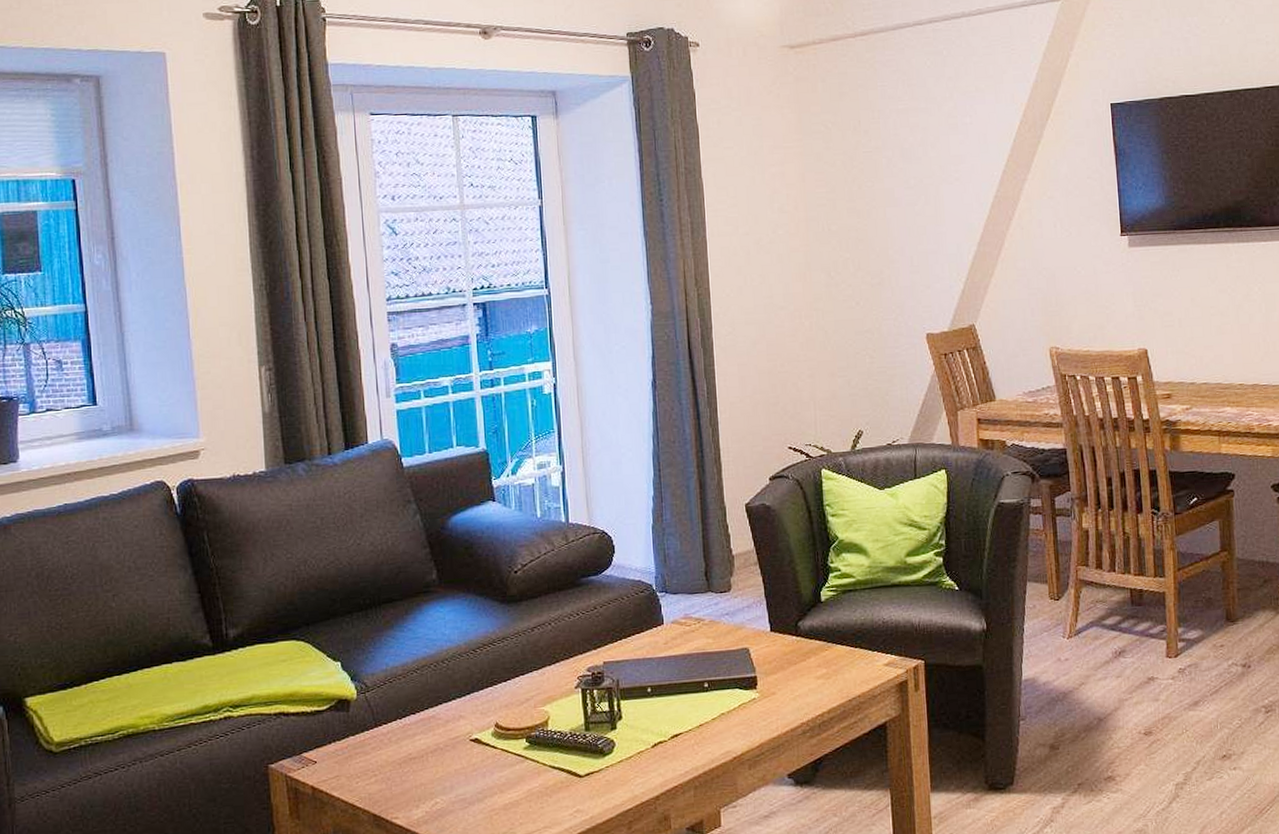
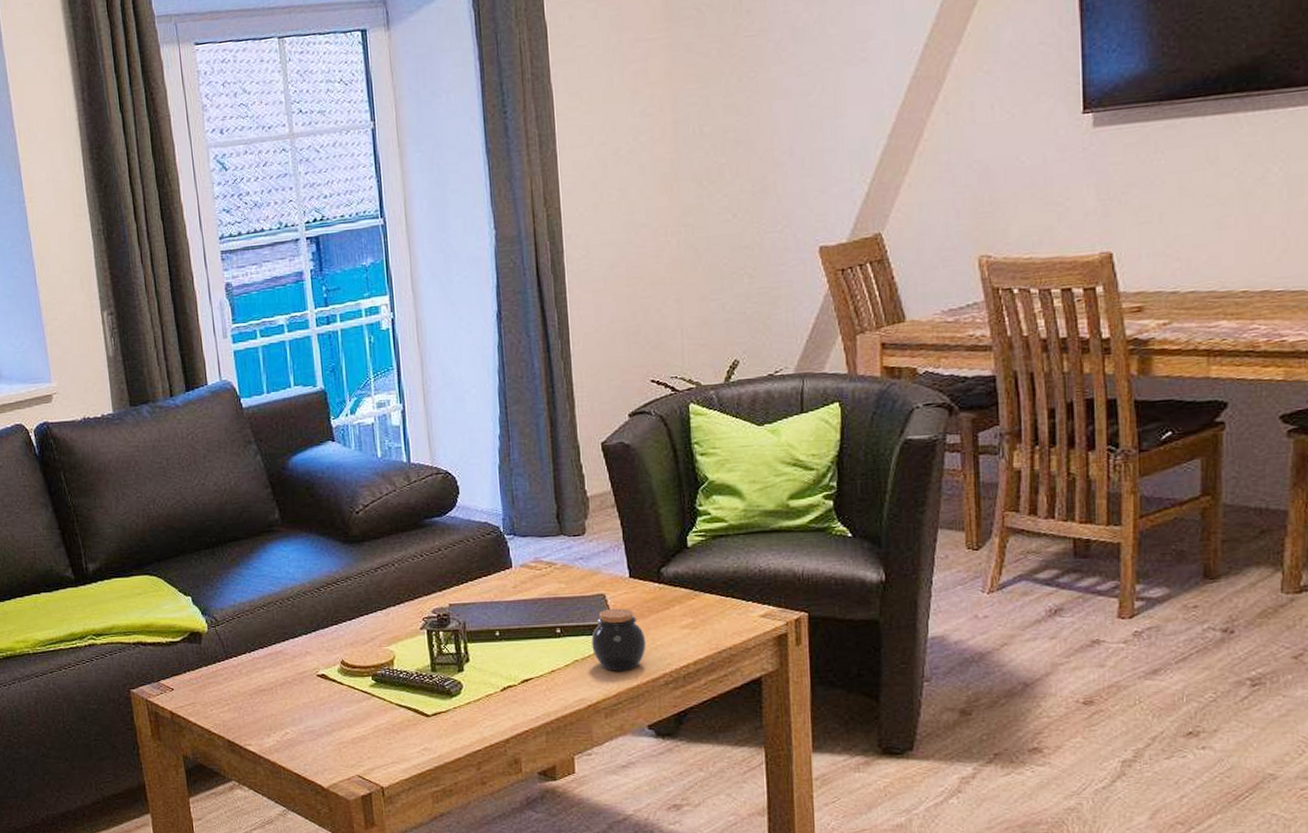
jar: none [736,661,786,723] -> present [591,608,647,671]

